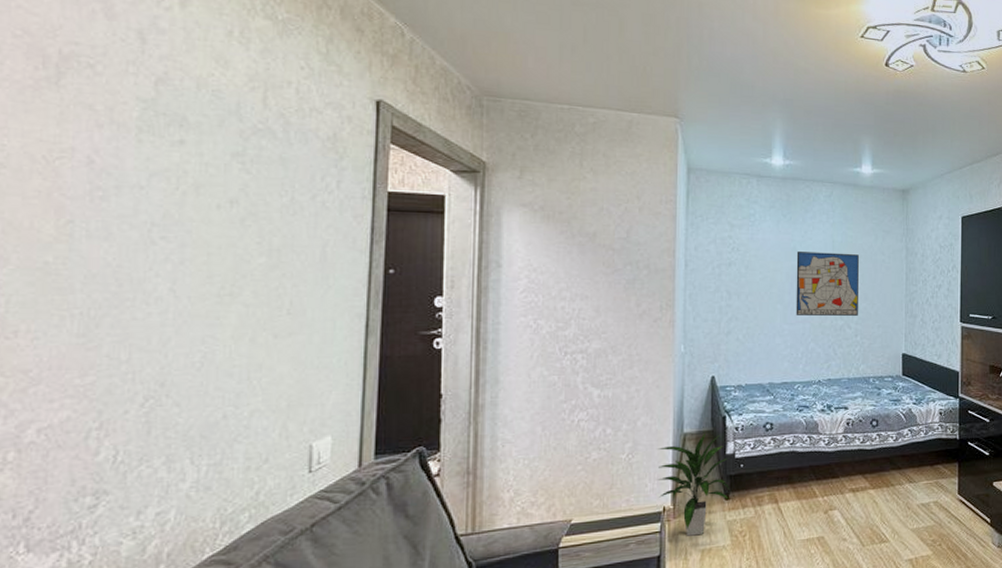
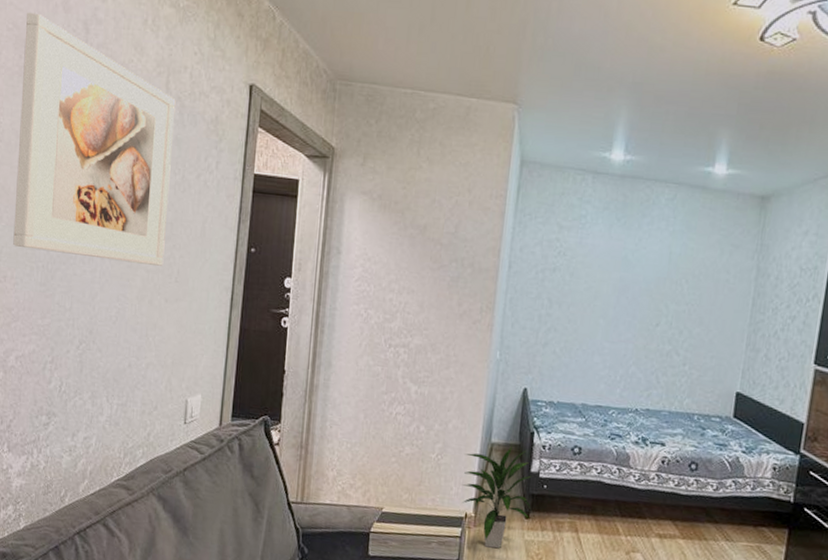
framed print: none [29,17,278,298] -> present [13,12,176,266]
wall art: present [796,252,859,316] -> none [619,261,699,342]

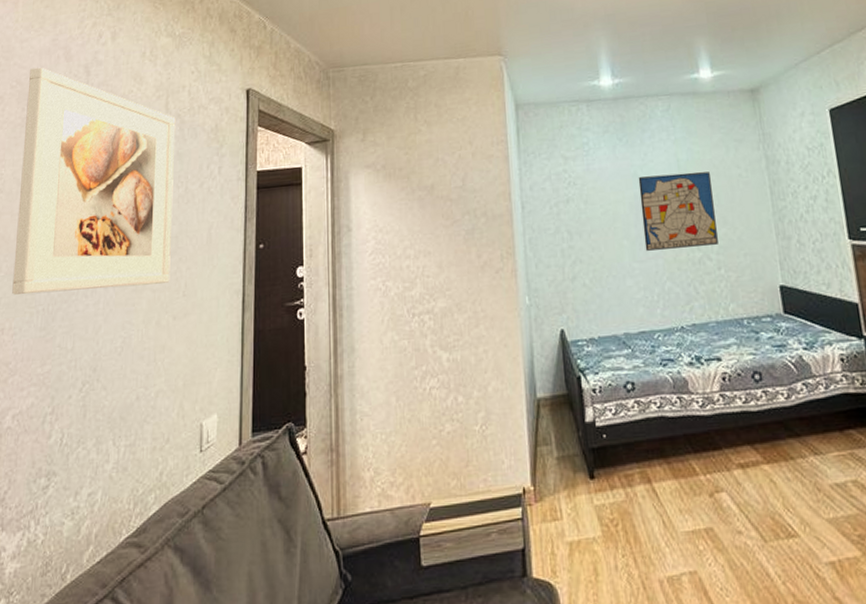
indoor plant: present [462,446,532,549] -> none [511,398,595,525]
wall art: none [619,261,699,342] -> present [638,172,718,251]

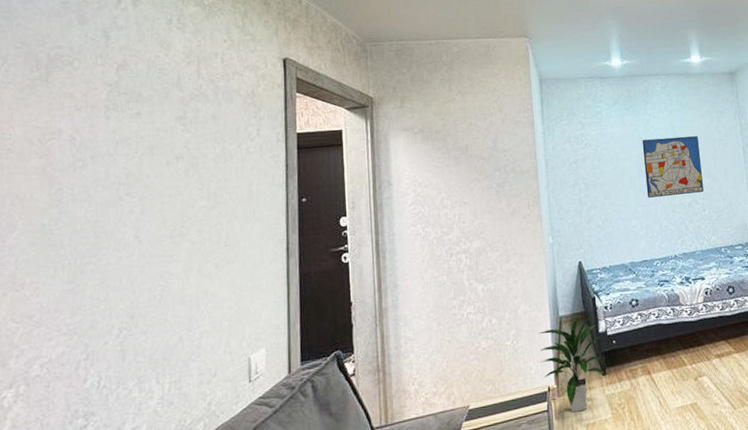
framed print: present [12,67,176,295] -> none [32,29,210,251]
indoor plant: none [511,398,595,525] -> present [538,314,606,413]

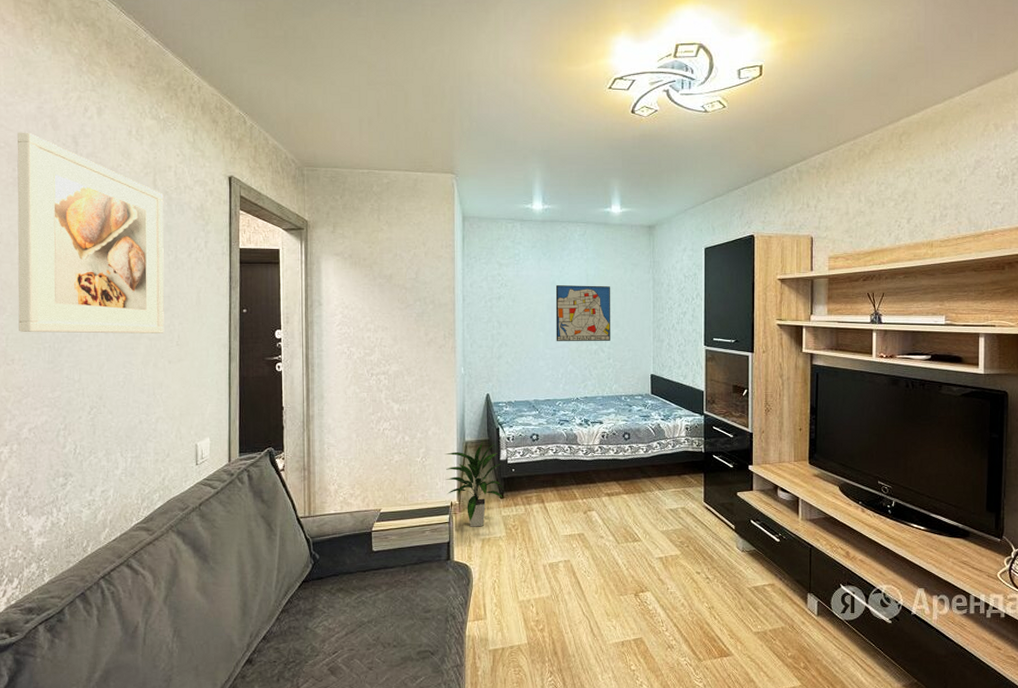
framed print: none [32,29,210,251] -> present [17,132,165,334]

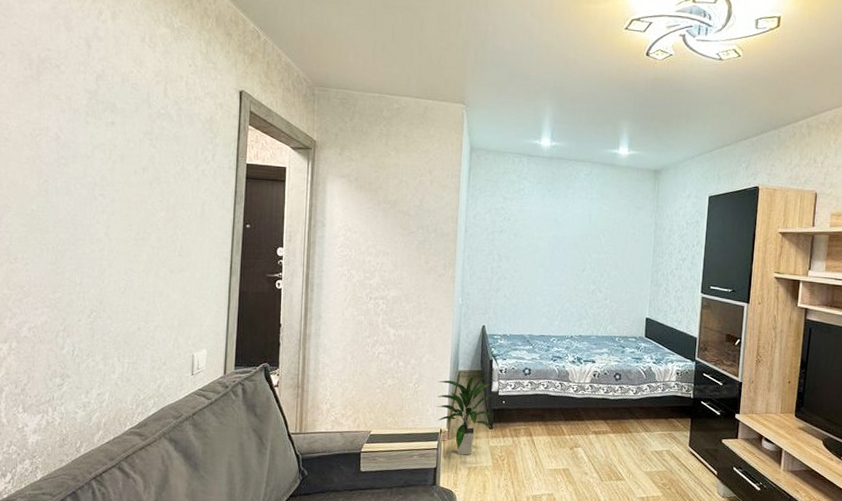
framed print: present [17,132,165,334] -> none [23,31,174,243]
wall art: present [555,285,610,341] -> none [554,223,612,282]

